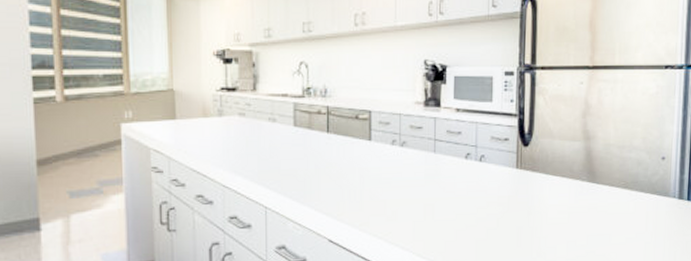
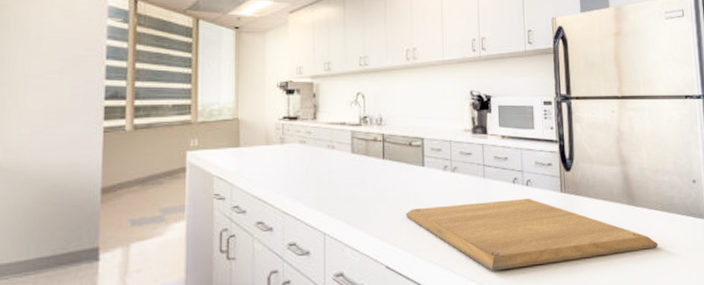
chopping board: none [351,173,617,246] -> present [406,198,659,271]

